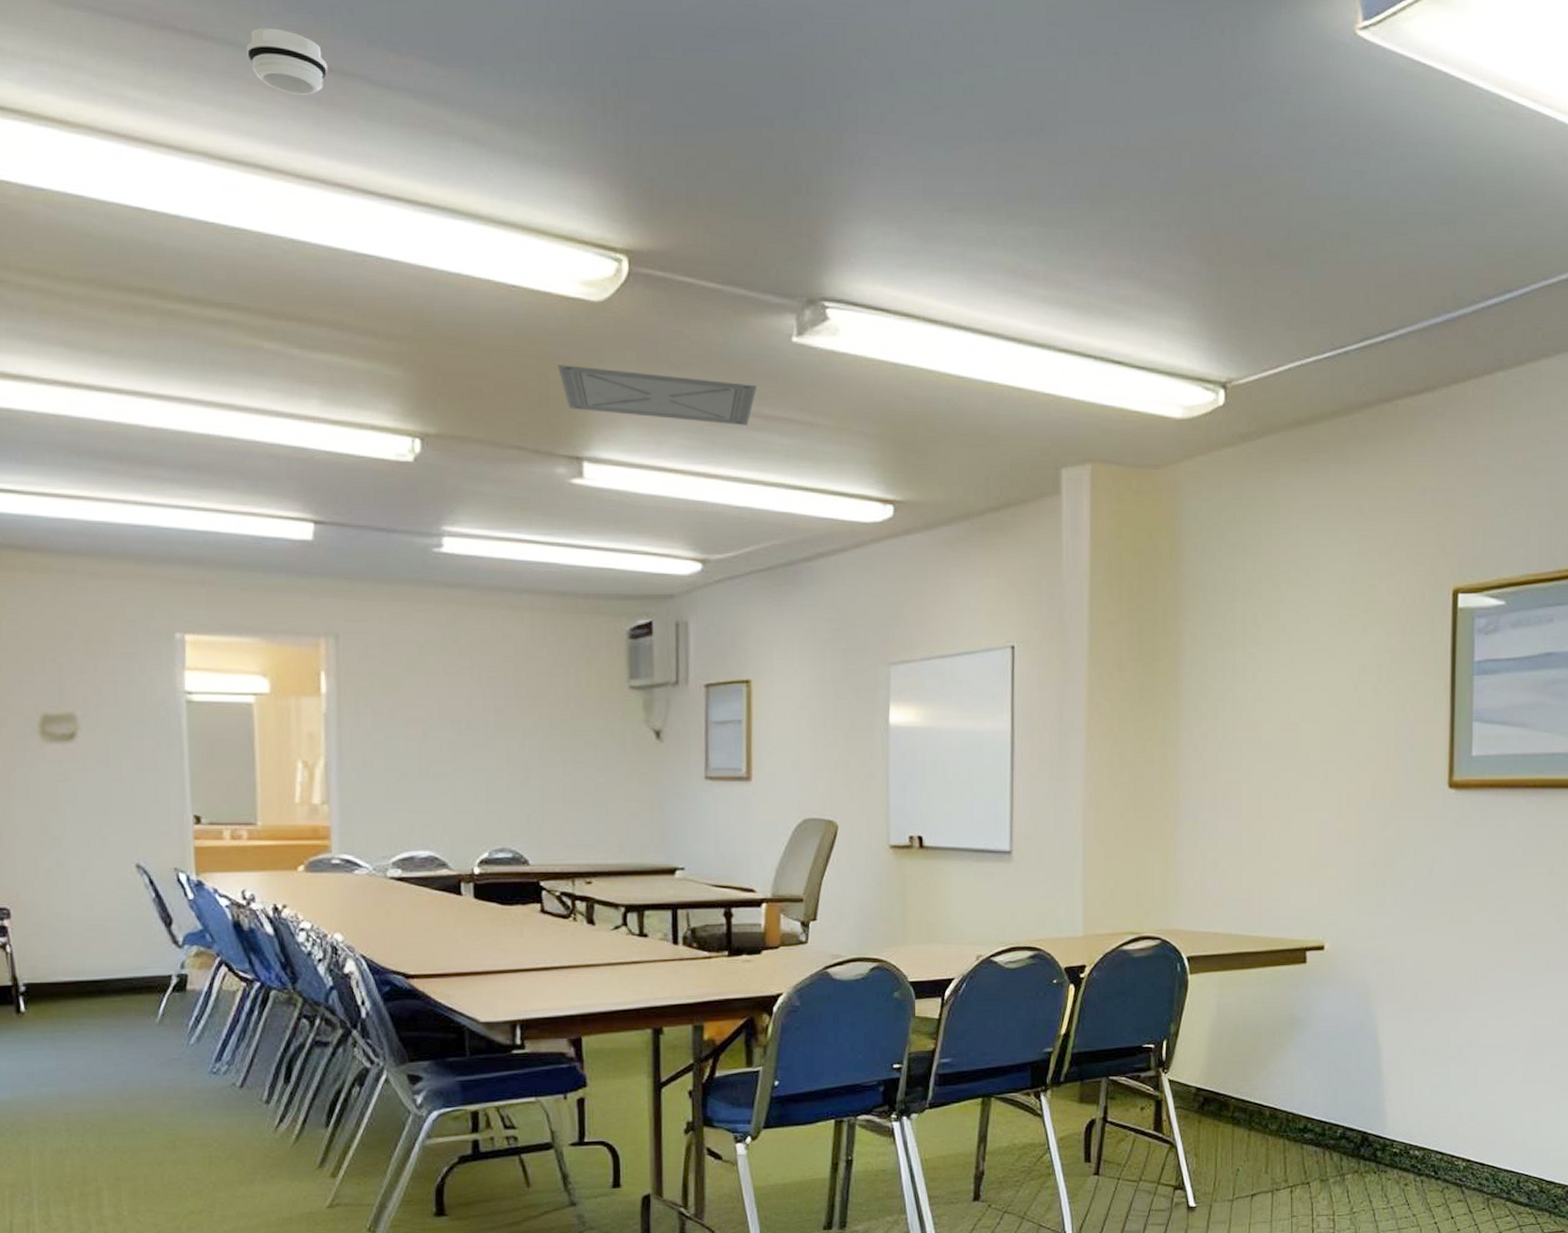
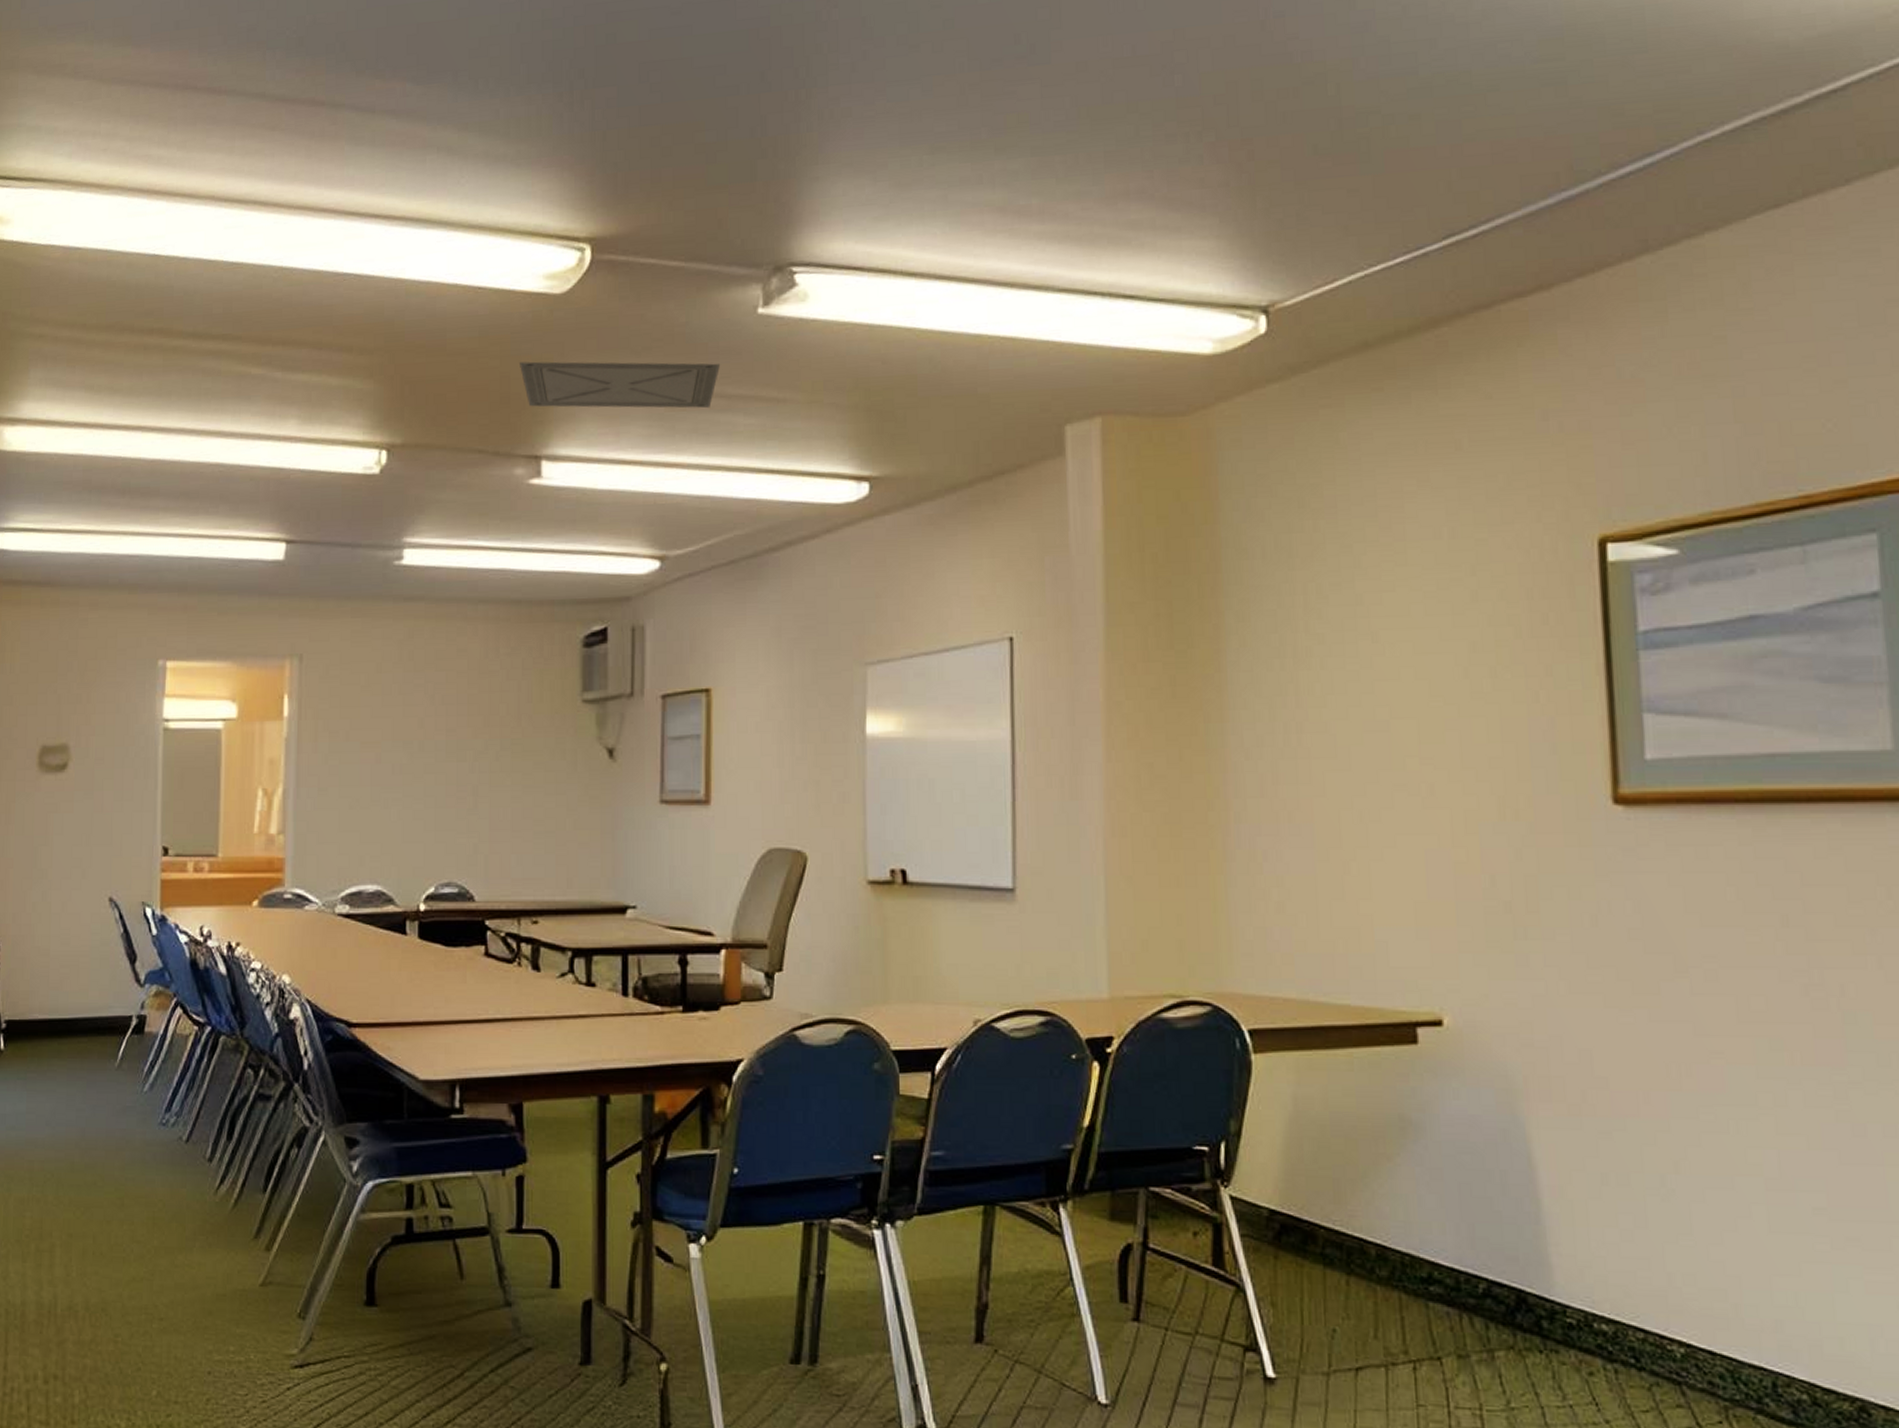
smoke detector: present [245,27,328,95] -> none [252,73,321,132]

